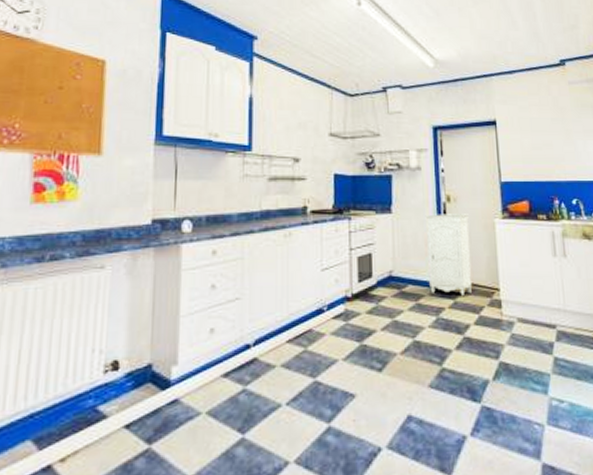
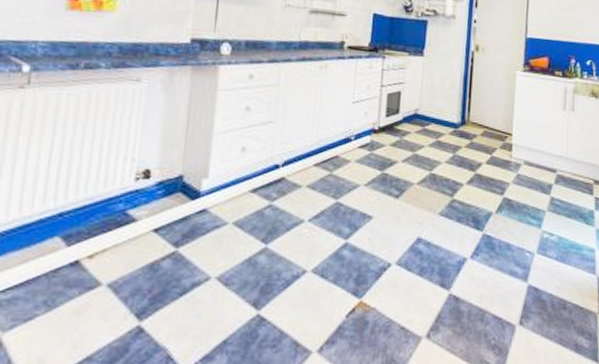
storage cabinet: present [425,214,473,296] -> none [450,61,493,137]

